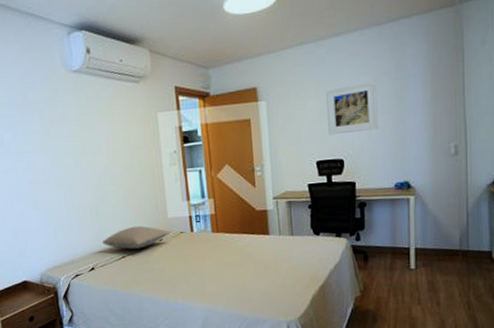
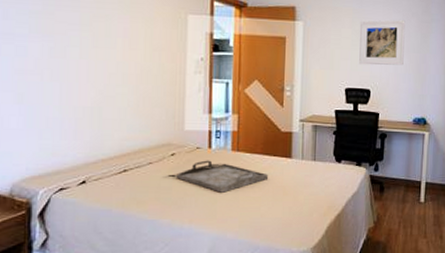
pillow: present [102,226,170,250] -> none [100,136,185,163]
serving tray: none [167,242,249,271] -> present [177,160,269,193]

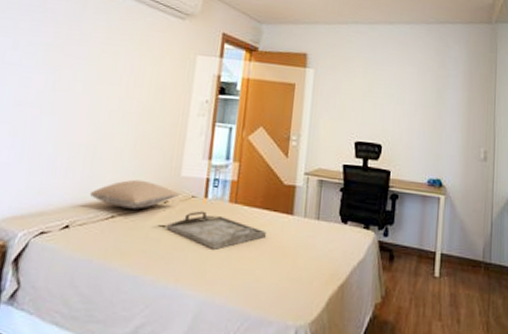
pillow: none [100,136,185,163] -> present [89,179,180,209]
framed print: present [359,20,405,65] -> none [371,72,421,121]

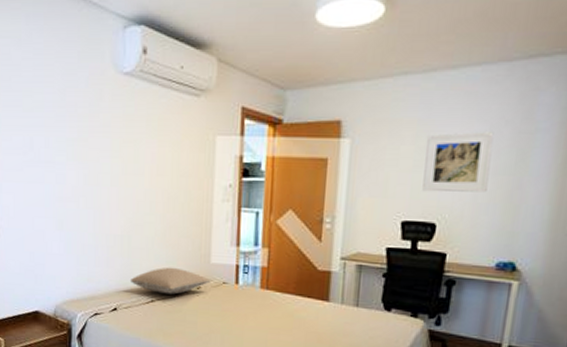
serving tray: present [167,211,267,250] -> none [202,296,301,333]
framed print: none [371,72,421,121] -> present [422,132,494,193]

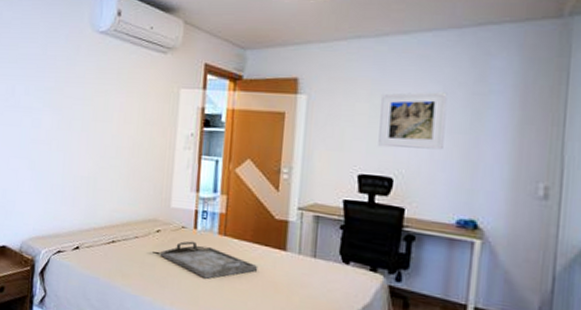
pillow: present [130,267,211,295] -> none [93,209,171,237]
serving tray: none [202,296,301,333] -> present [161,241,258,279]

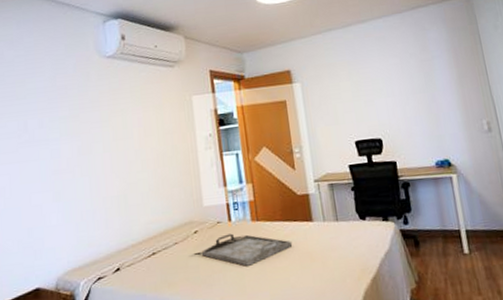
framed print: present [378,92,448,150] -> none [358,63,412,115]

